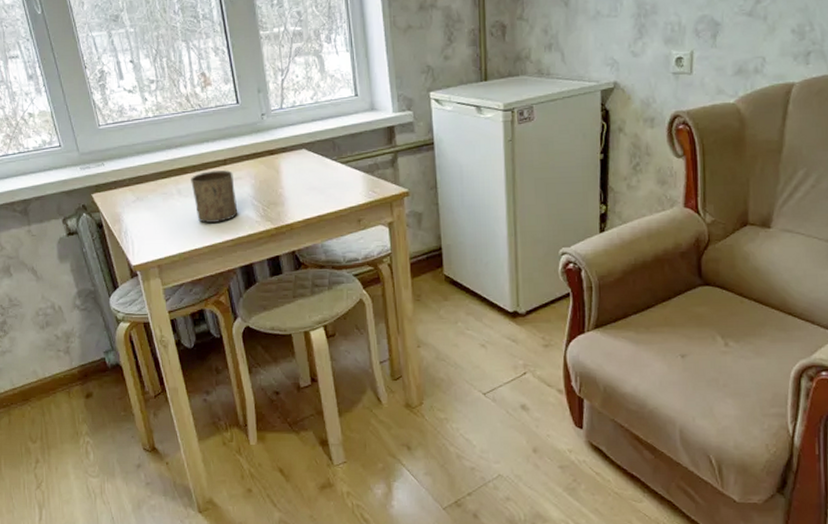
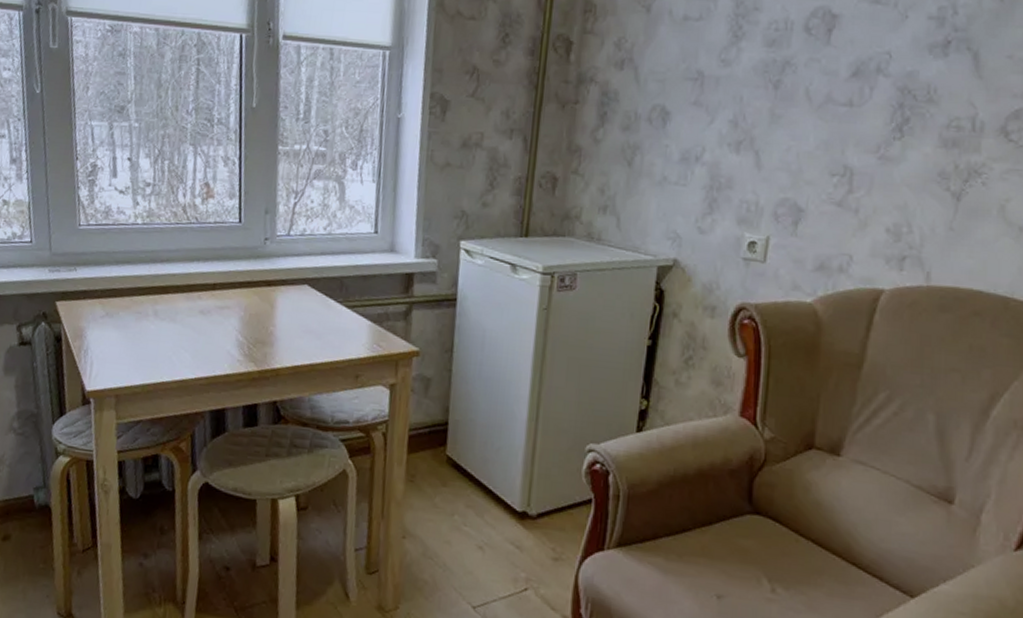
cup: present [191,170,238,223] -> none [170,294,221,356]

